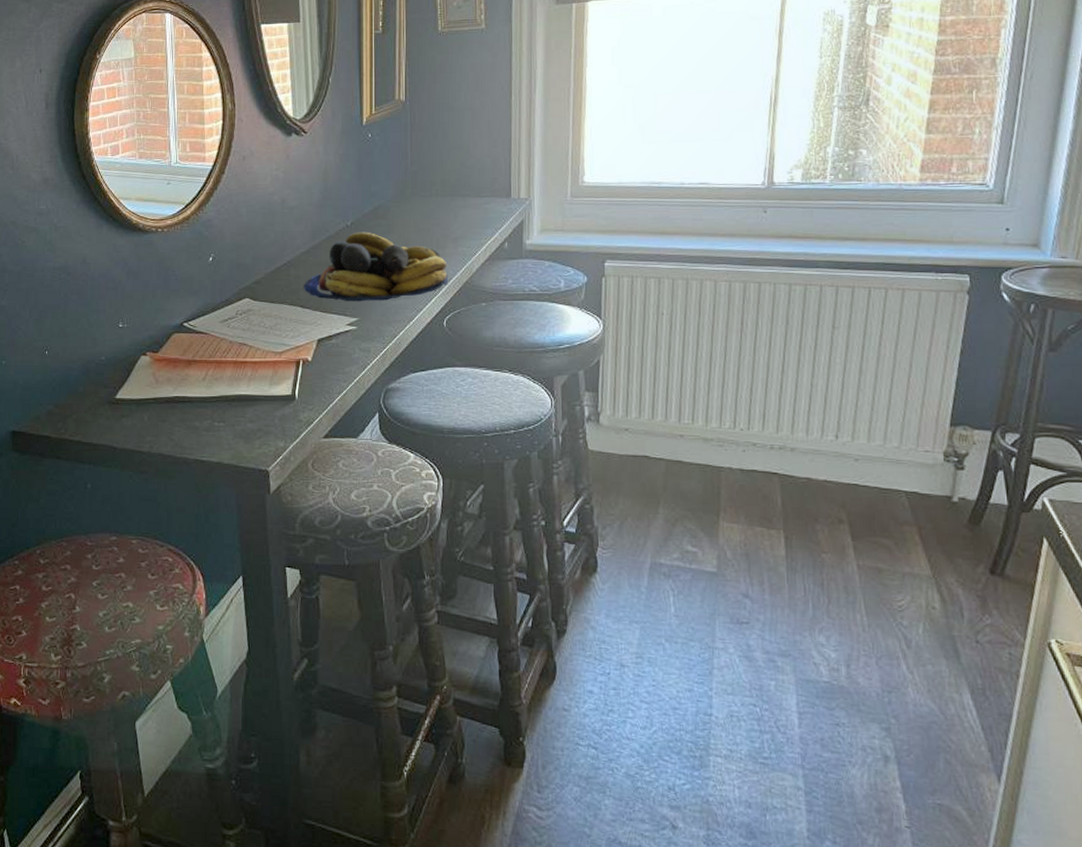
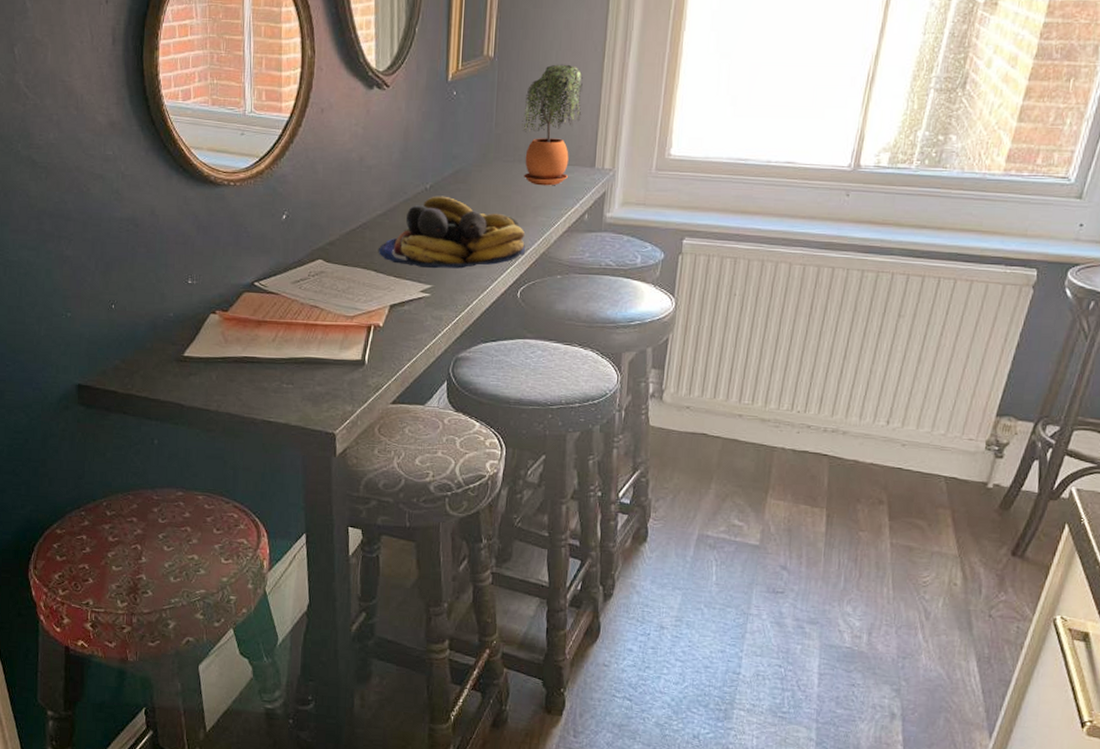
potted plant: none [436,103,494,218] -> present [521,64,583,186]

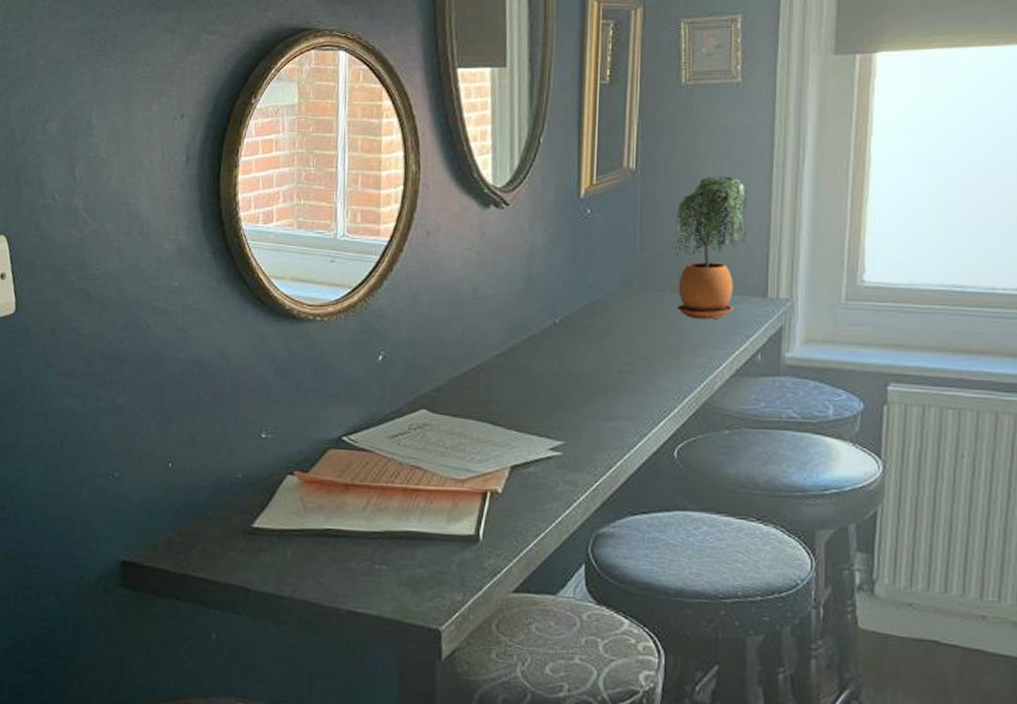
fruit bowl: present [379,196,526,269] -> none [497,332,683,421]

